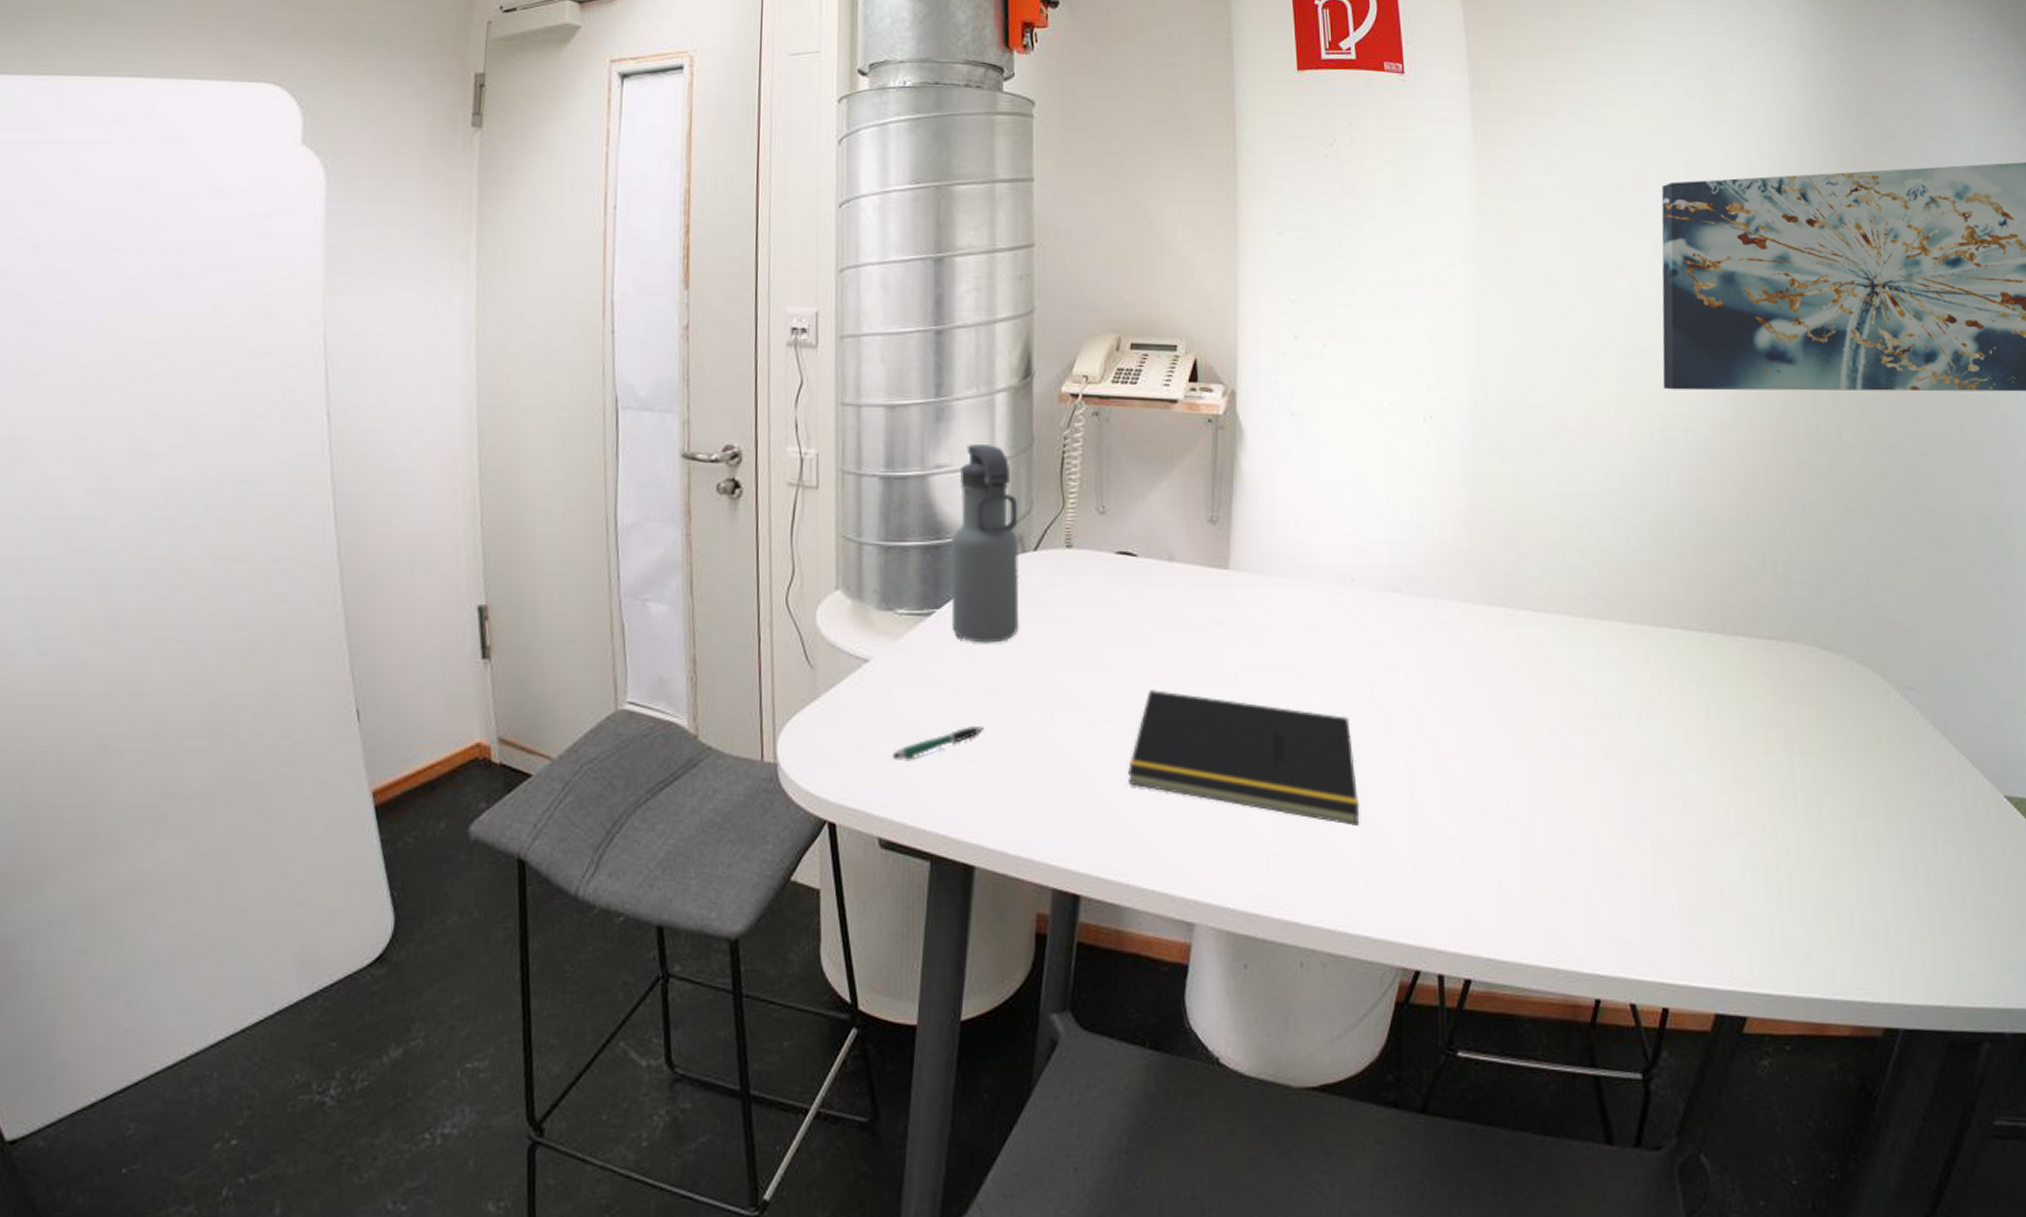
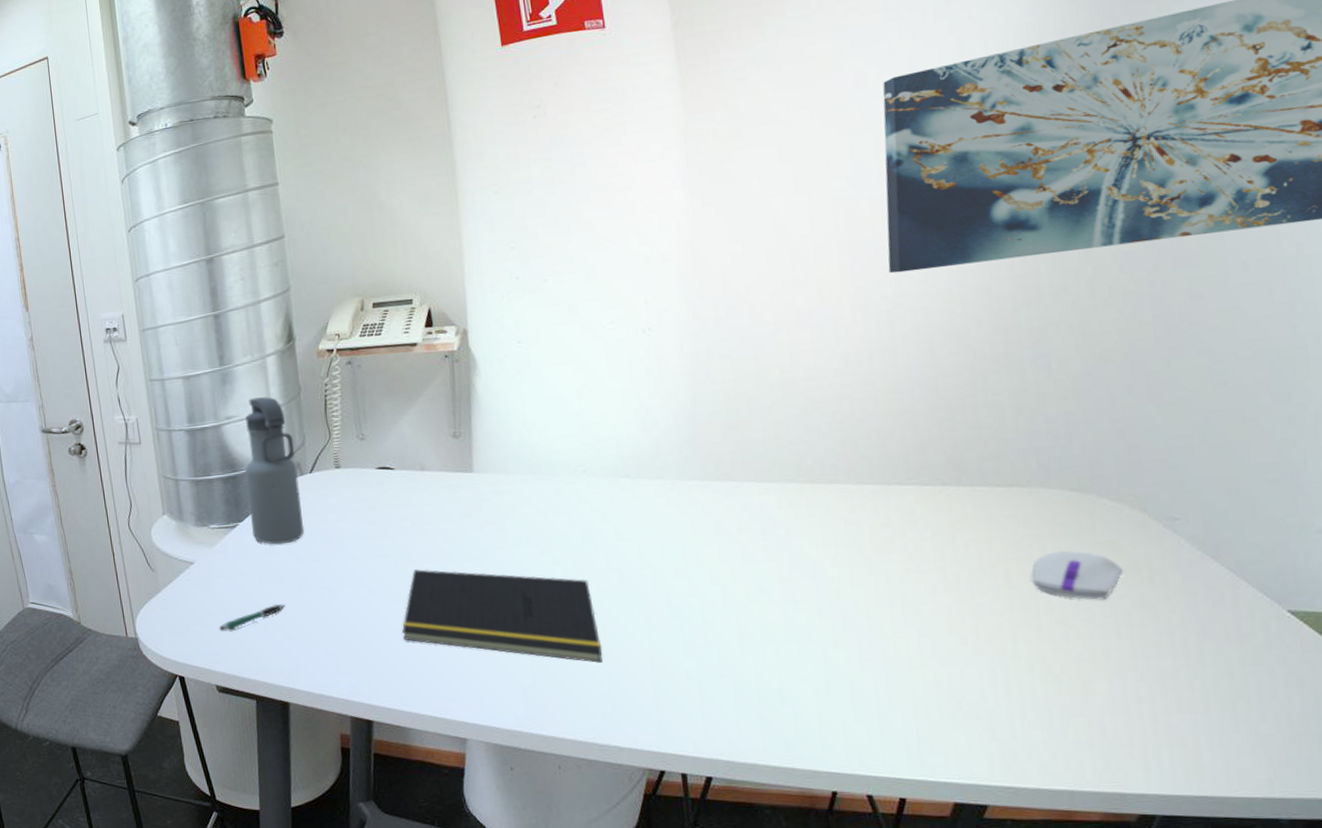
computer mouse: none [1787,715,1868,776] -> present [1030,550,1123,601]

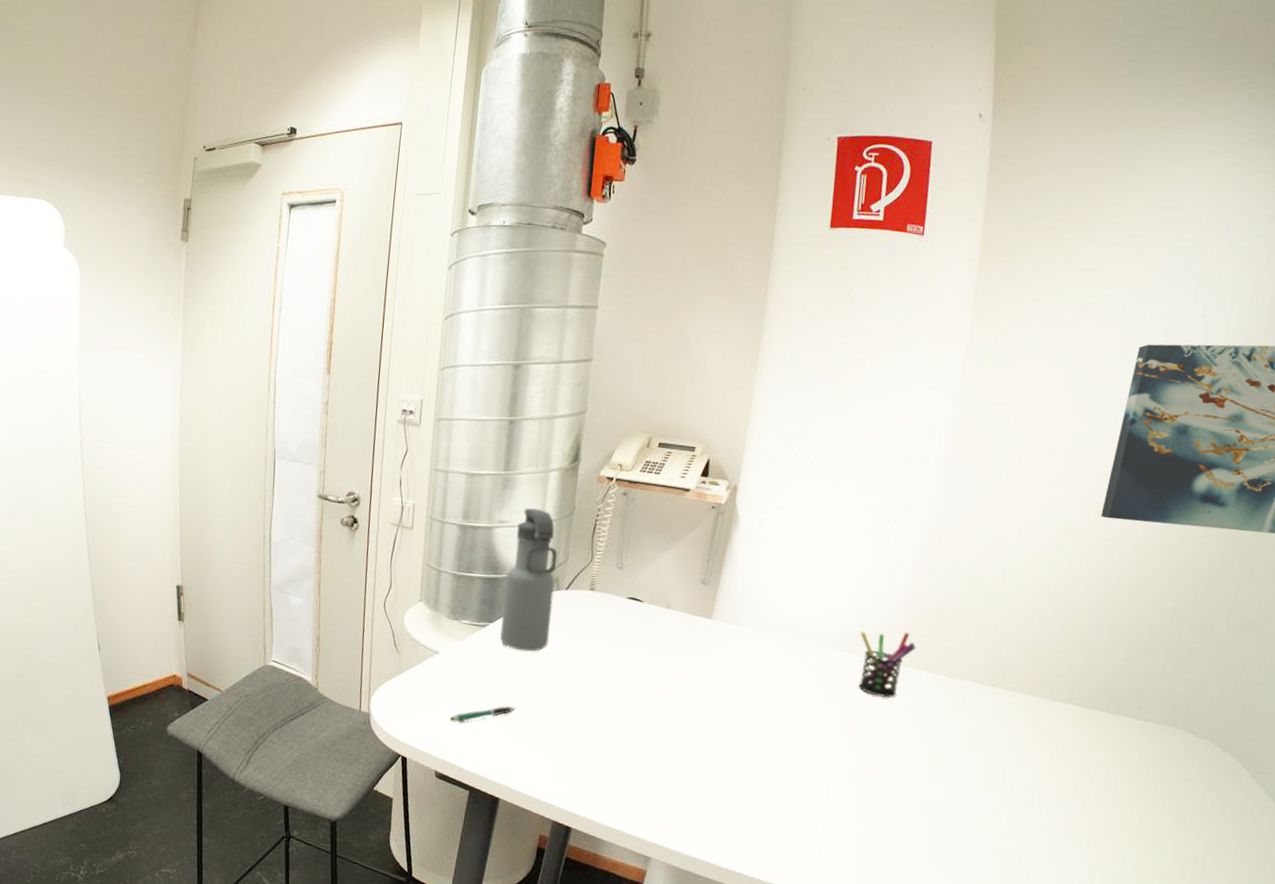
notepad: present [402,568,603,663] -> none [616,697,789,811]
pen holder: none [641,443,710,520] -> present [858,631,917,699]
computer mouse: present [1030,550,1123,601] -> none [1141,781,1213,830]

